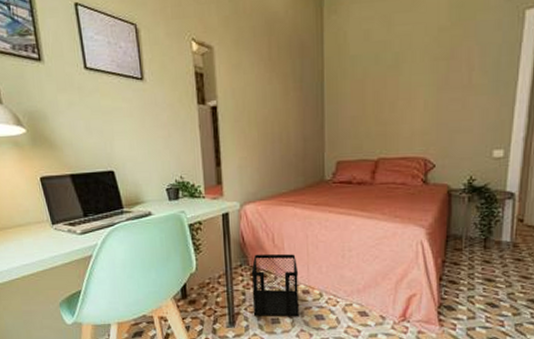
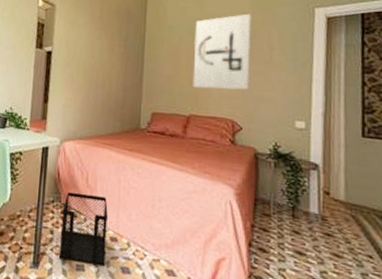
wall art: none [381,27,449,128] -> present [193,13,251,90]

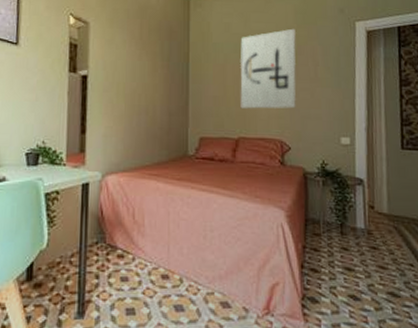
wastebasket: present [58,191,109,267] -> none [106,230,159,307]

